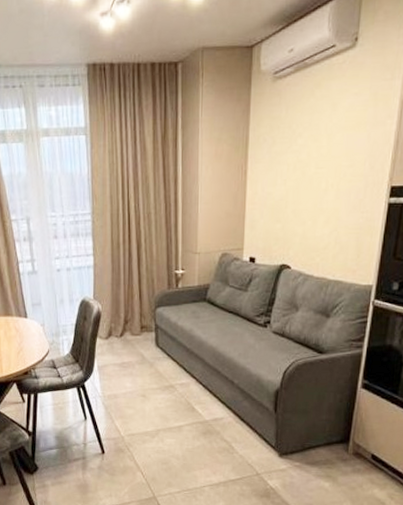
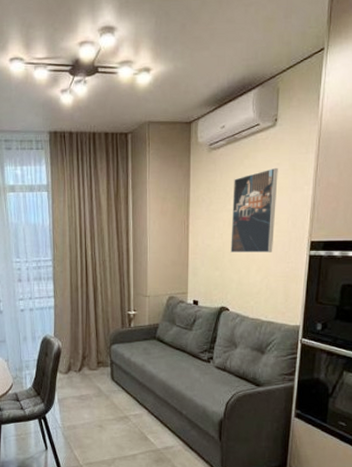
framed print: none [295,98,356,202] -> present [230,167,278,253]

